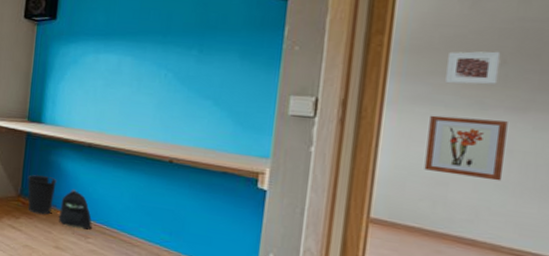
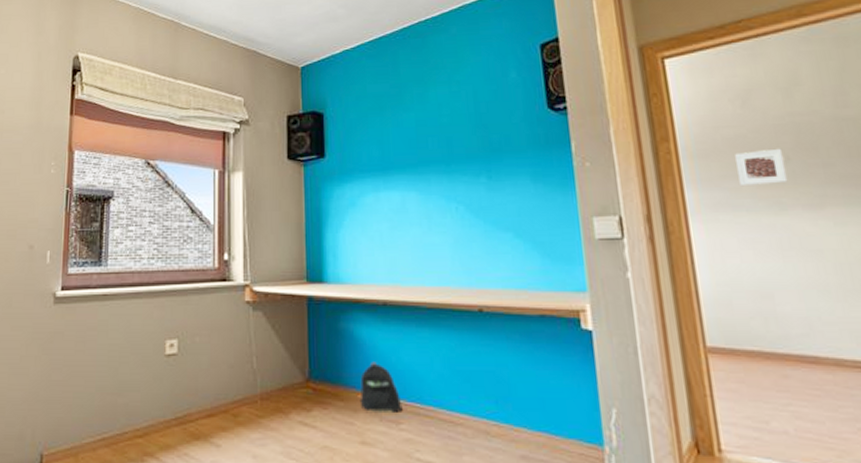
wastebasket: present [28,174,57,215] -> none [316,348,352,402]
wall art: present [424,115,508,181] -> none [736,220,823,286]

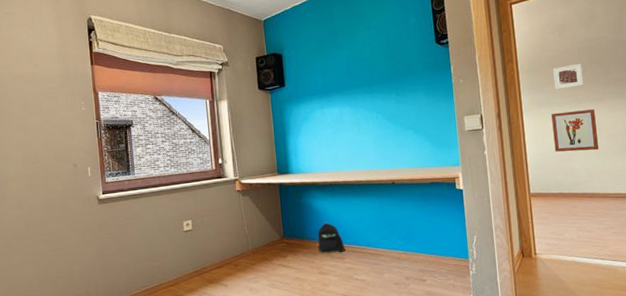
wall art: none [736,220,823,286] -> present [551,109,599,152]

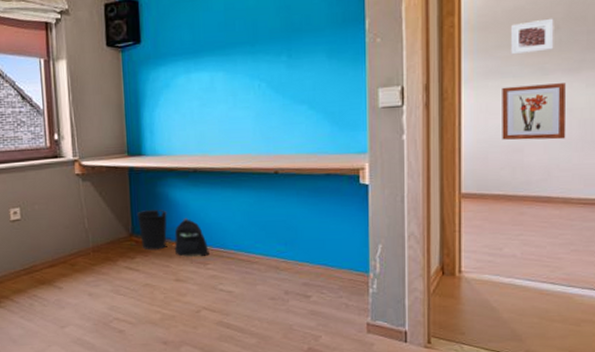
wastebasket: none [287,216,312,250] -> present [137,209,167,250]

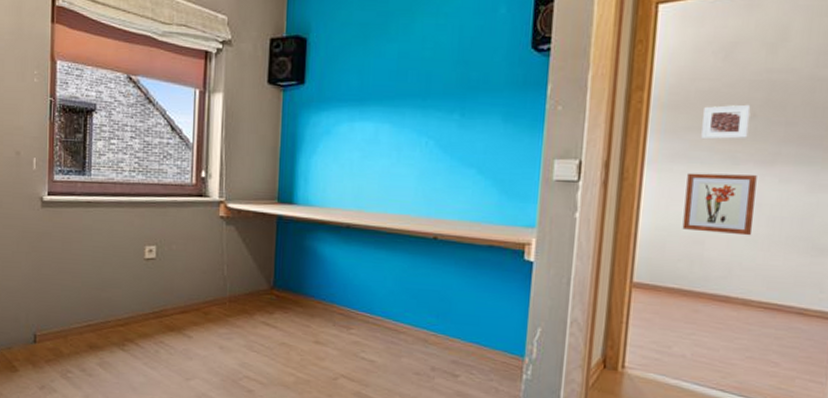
wastebasket: present [137,209,167,250] -> none [281,262,313,308]
backpack: present [174,217,209,258] -> none [317,276,354,321]

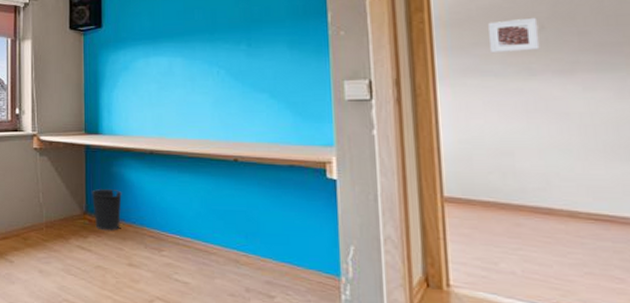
wastebasket: none [281,262,313,308] -> present [92,188,122,231]
wall art: present [682,173,757,236] -> none [483,85,565,145]

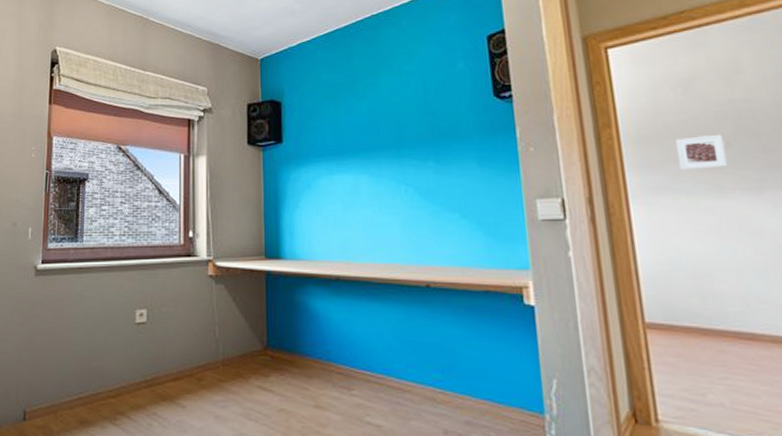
wastebasket: present [92,188,122,231] -> none [274,319,307,368]

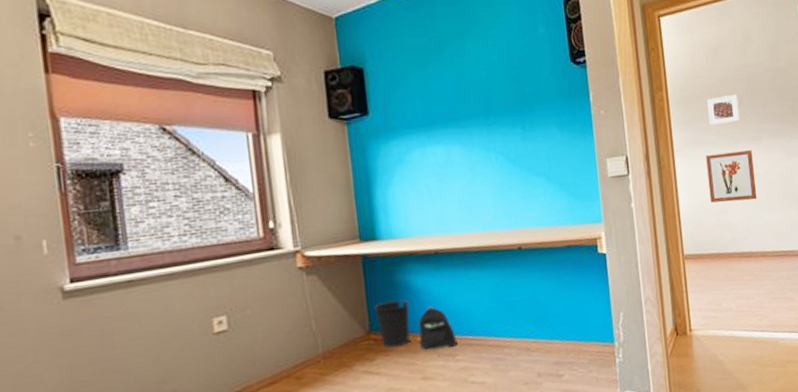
wastebasket: none [274,319,307,368] -> present [375,300,411,348]
backpack: none [314,332,354,381] -> present [418,306,457,351]
wall art: none [676,203,761,266] -> present [706,150,757,203]

